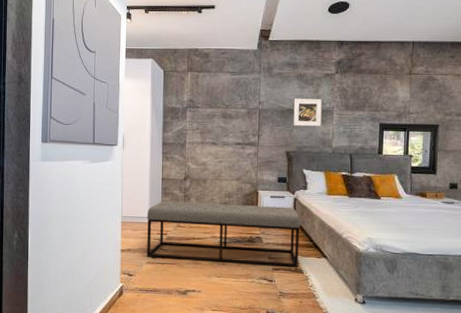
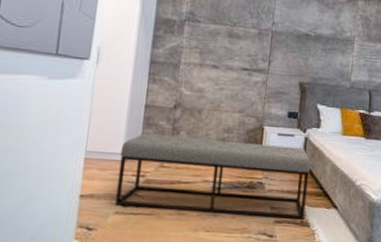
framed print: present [293,98,322,127] -> none [309,22,343,57]

